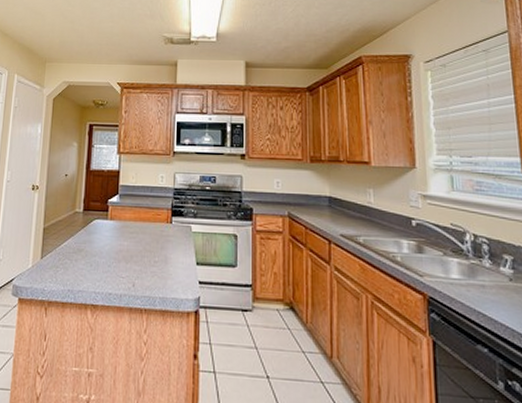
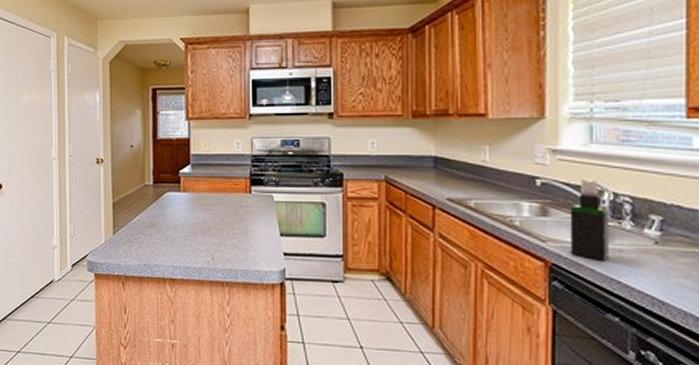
spray bottle: none [440,221,474,295] -> present [569,178,609,261]

